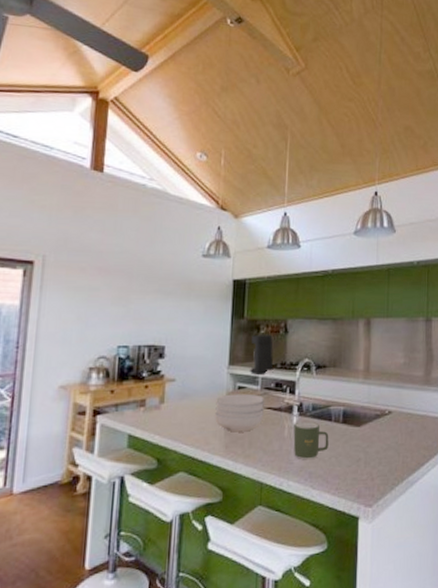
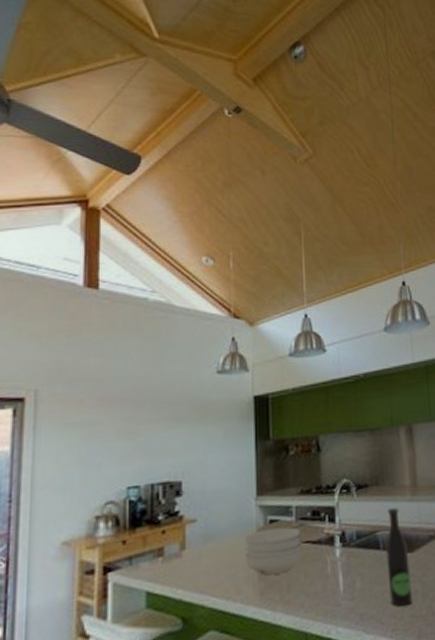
coffee maker: present [250,334,274,374] -> none [280,454,308,504]
mug: present [293,421,329,460] -> none [337,553,379,600]
bottle: none [336,388,357,470] -> present [386,508,413,607]

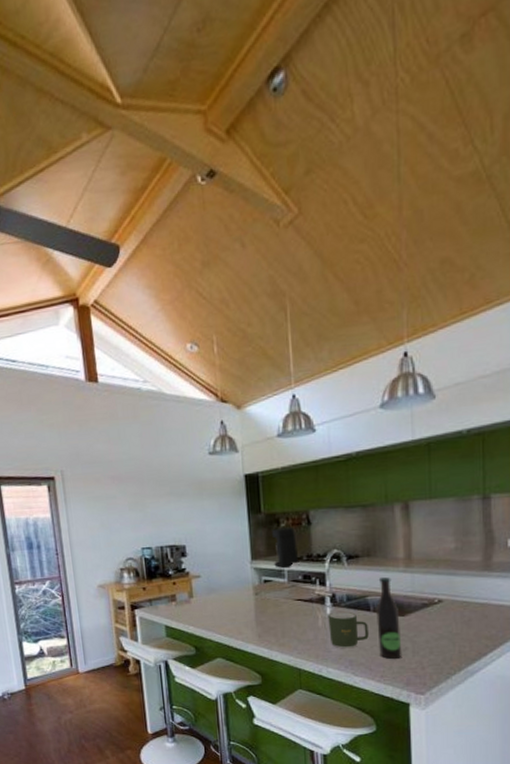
bowl: present [245,527,303,576] -> none [243,586,295,623]
coffee maker: none [280,454,308,504] -> present [272,527,300,568]
mug: none [337,553,379,600] -> present [328,612,369,649]

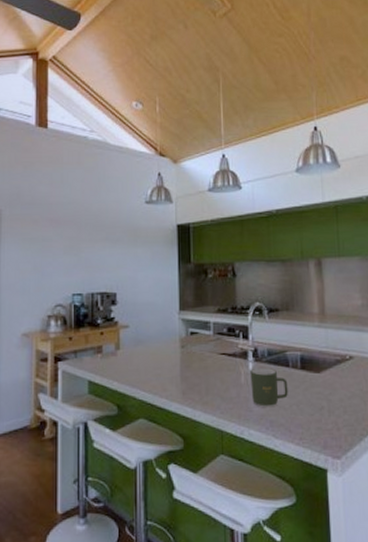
coffee maker: present [272,527,300,568] -> none [200,278,225,319]
bottle: present [376,577,402,659] -> none [295,332,319,419]

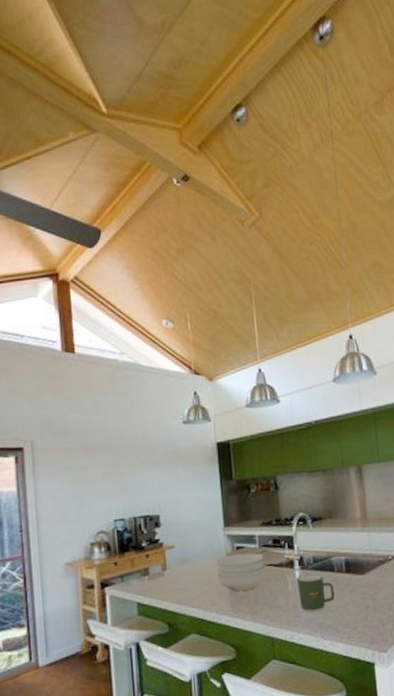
bowl: none [170,339,219,379] -> present [216,552,266,592]

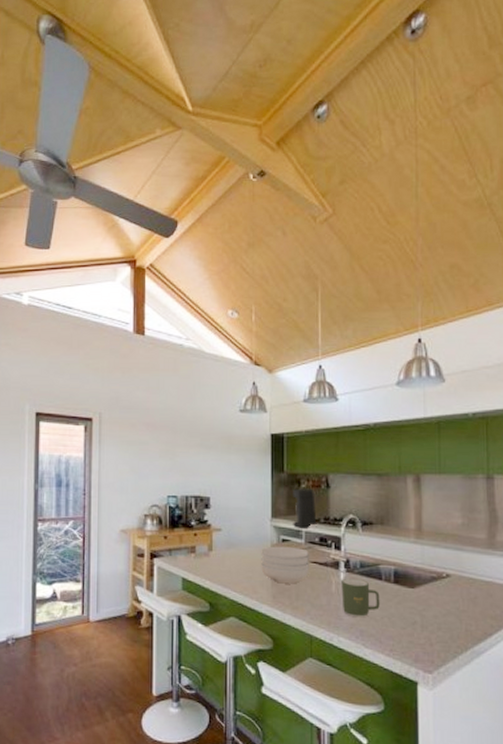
coffee maker: none [243,492,269,533] -> present [293,488,317,528]

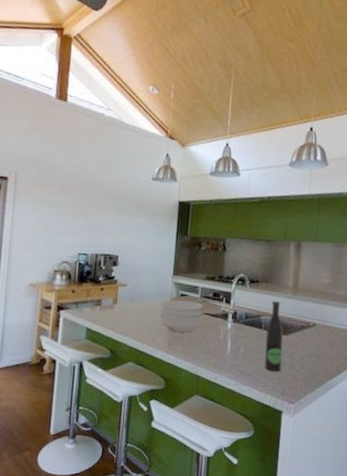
coffee maker: present [293,488,317,528] -> none [191,250,213,285]
mug: present [341,578,380,618] -> none [227,327,259,360]
bottle: none [388,547,412,632] -> present [264,301,283,371]

